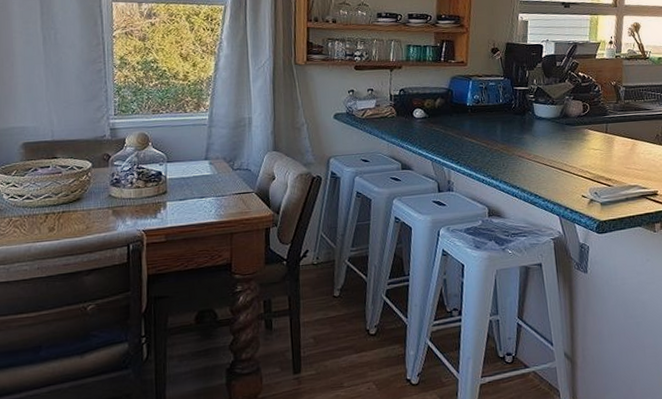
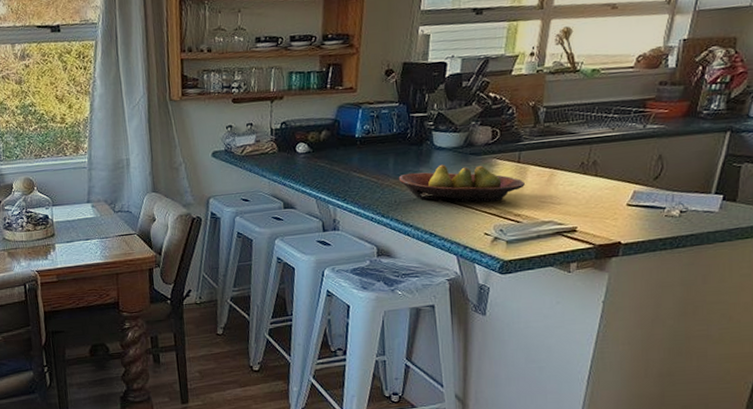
fruit bowl: none [505,132,613,168] -> present [398,164,525,203]

